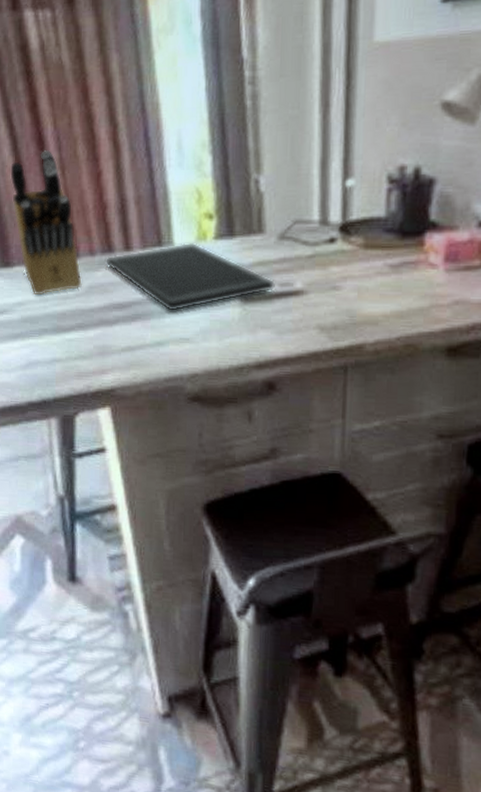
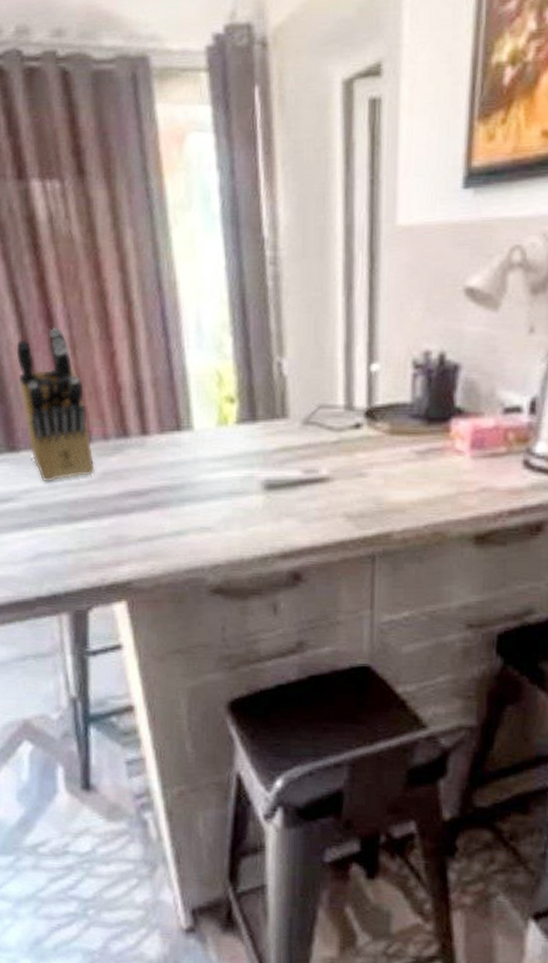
cutting board: present [106,242,276,312] -> none [121,427,301,500]

